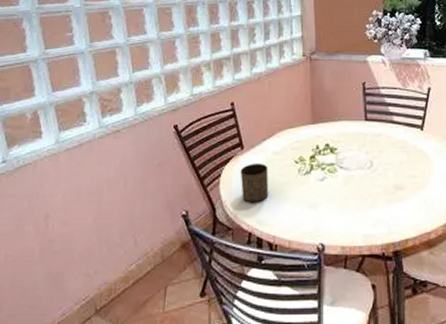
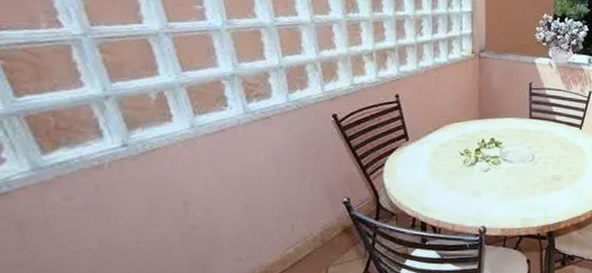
cup: present [240,164,269,203] -> none [404,155,434,191]

